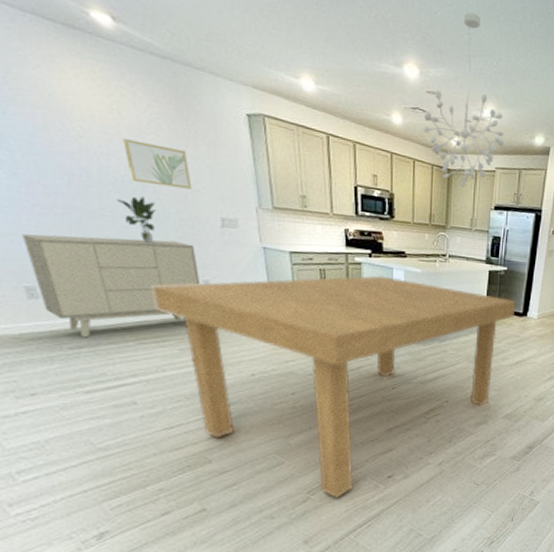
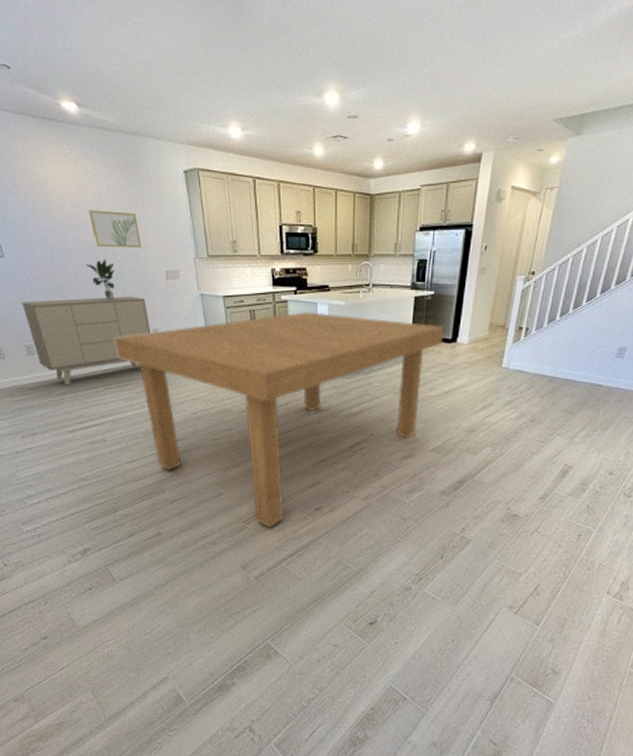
chandelier: present [423,12,504,187] -> none [344,22,430,211]

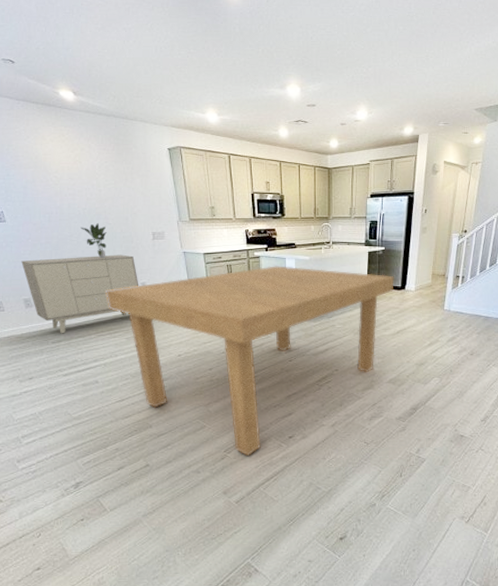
wall art: present [89,210,142,248] -> none [83,181,131,213]

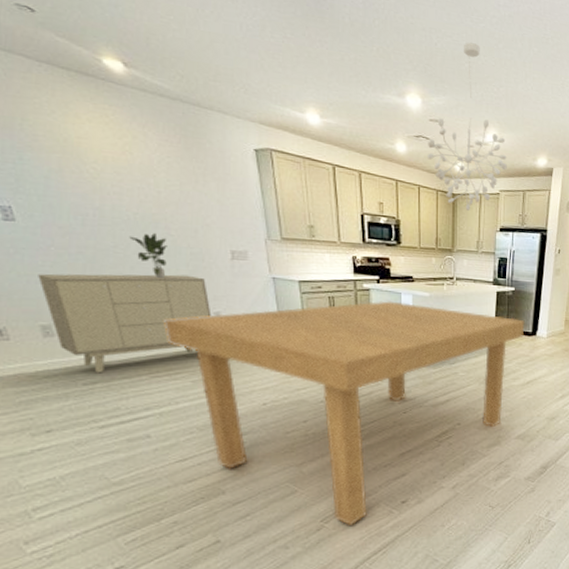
chandelier: none [305,32,376,182] -> present [427,42,507,211]

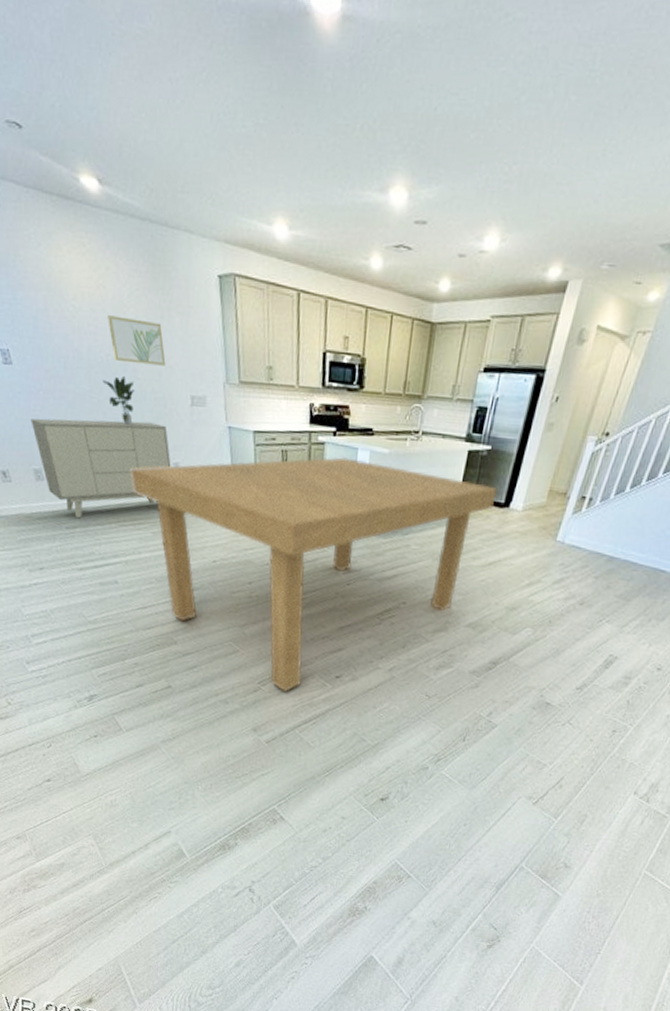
wall art: none [135,178,202,224] -> present [108,315,166,366]
chandelier: present [427,42,507,211] -> none [405,100,510,345]

